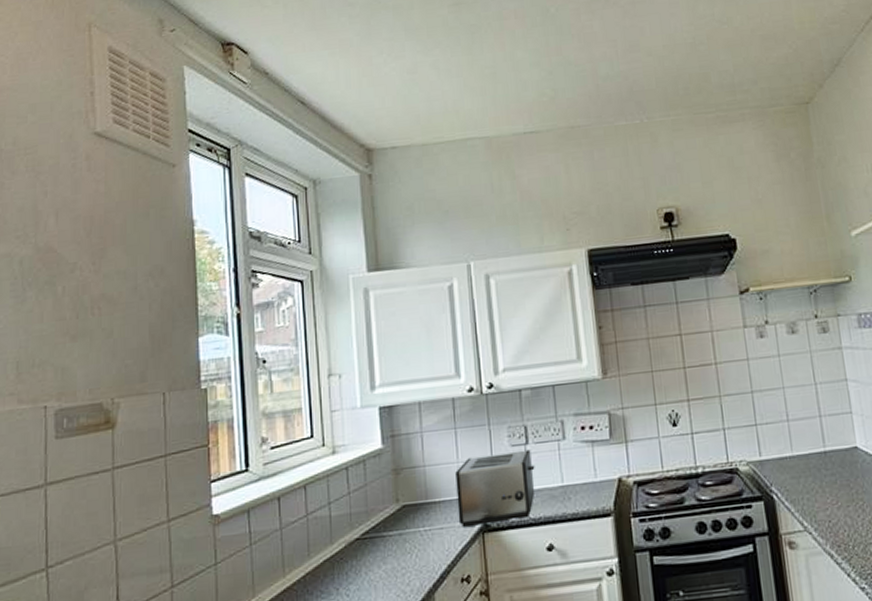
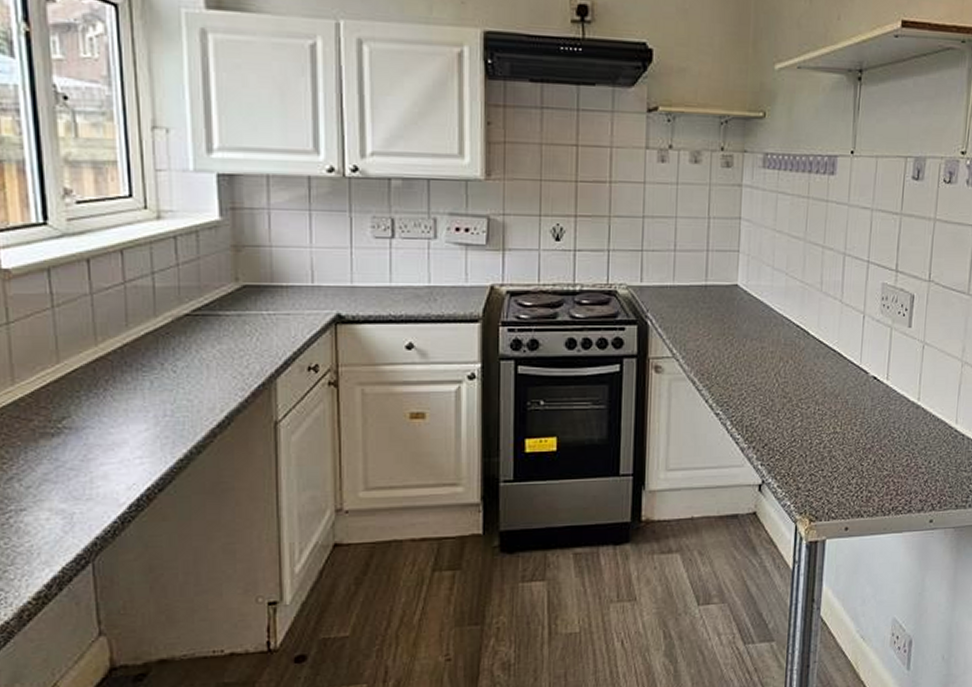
toaster: present [455,449,536,527] -> none [307,243,400,316]

